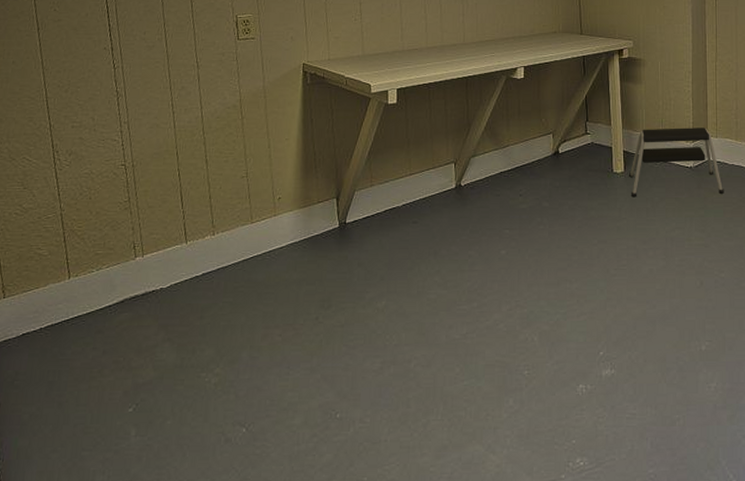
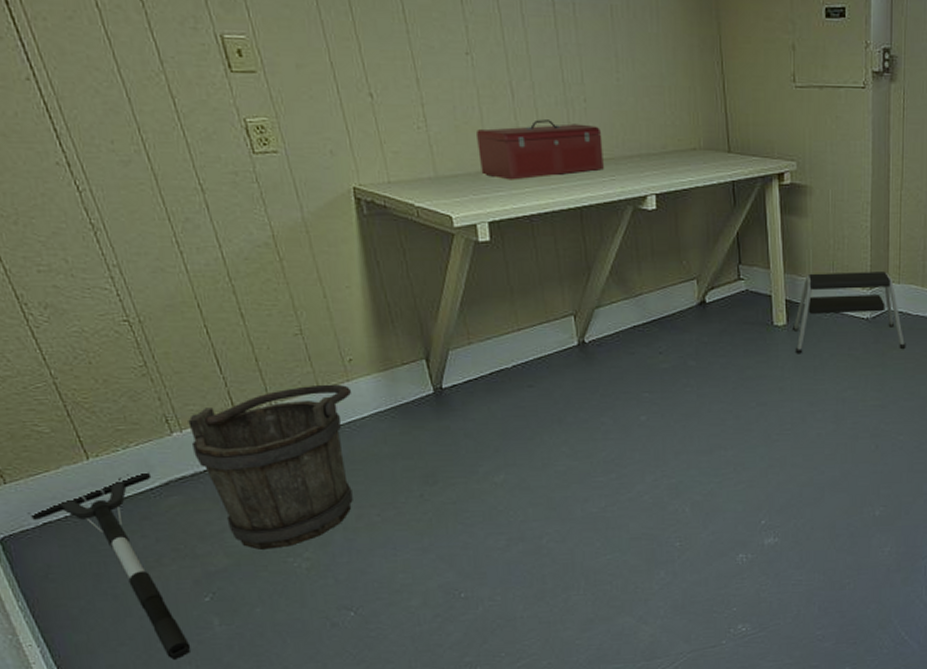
mop: none [13,291,113,470] -> present [27,472,191,661]
bucket: none [148,218,277,364] -> present [188,384,353,549]
toolbox: none [395,12,487,57] -> present [477,119,604,180]

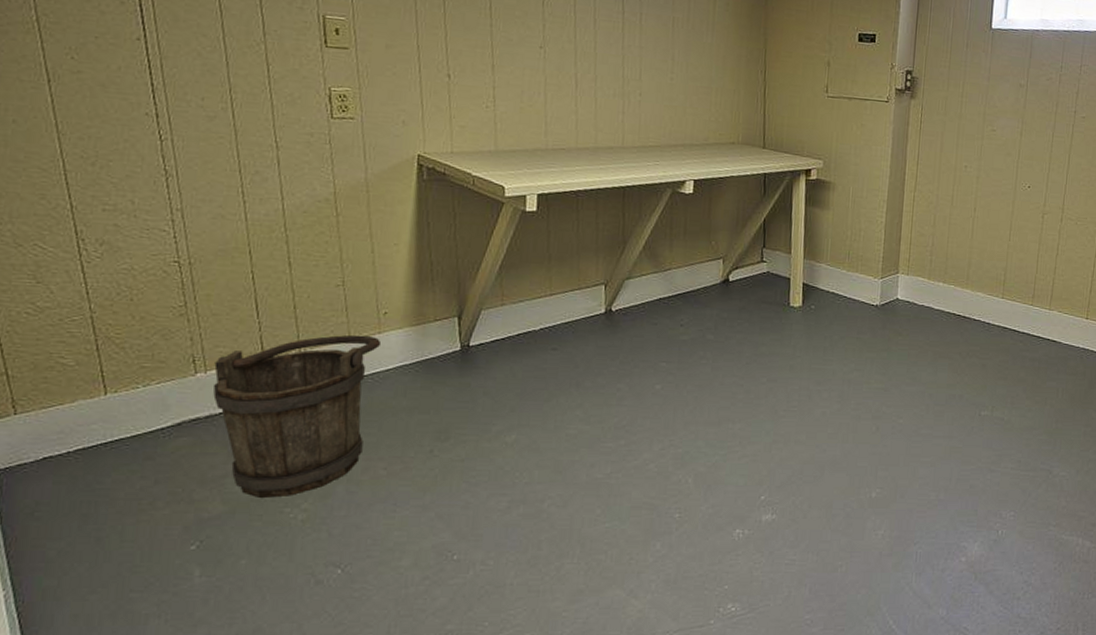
mop: present [27,472,191,661] -> none [30,411,166,613]
toolbox: present [477,119,604,180] -> none [537,107,652,159]
step stool: present [793,272,906,354] -> none [807,260,911,336]

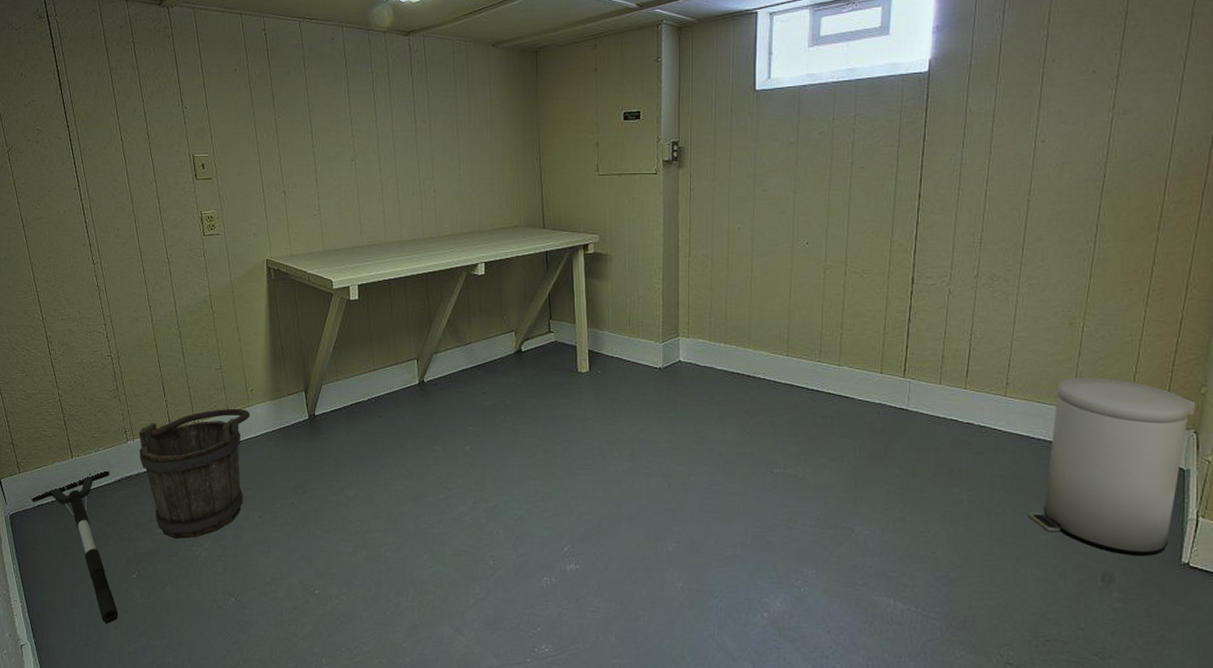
mop: none [30,411,166,613] -> present [29,470,119,625]

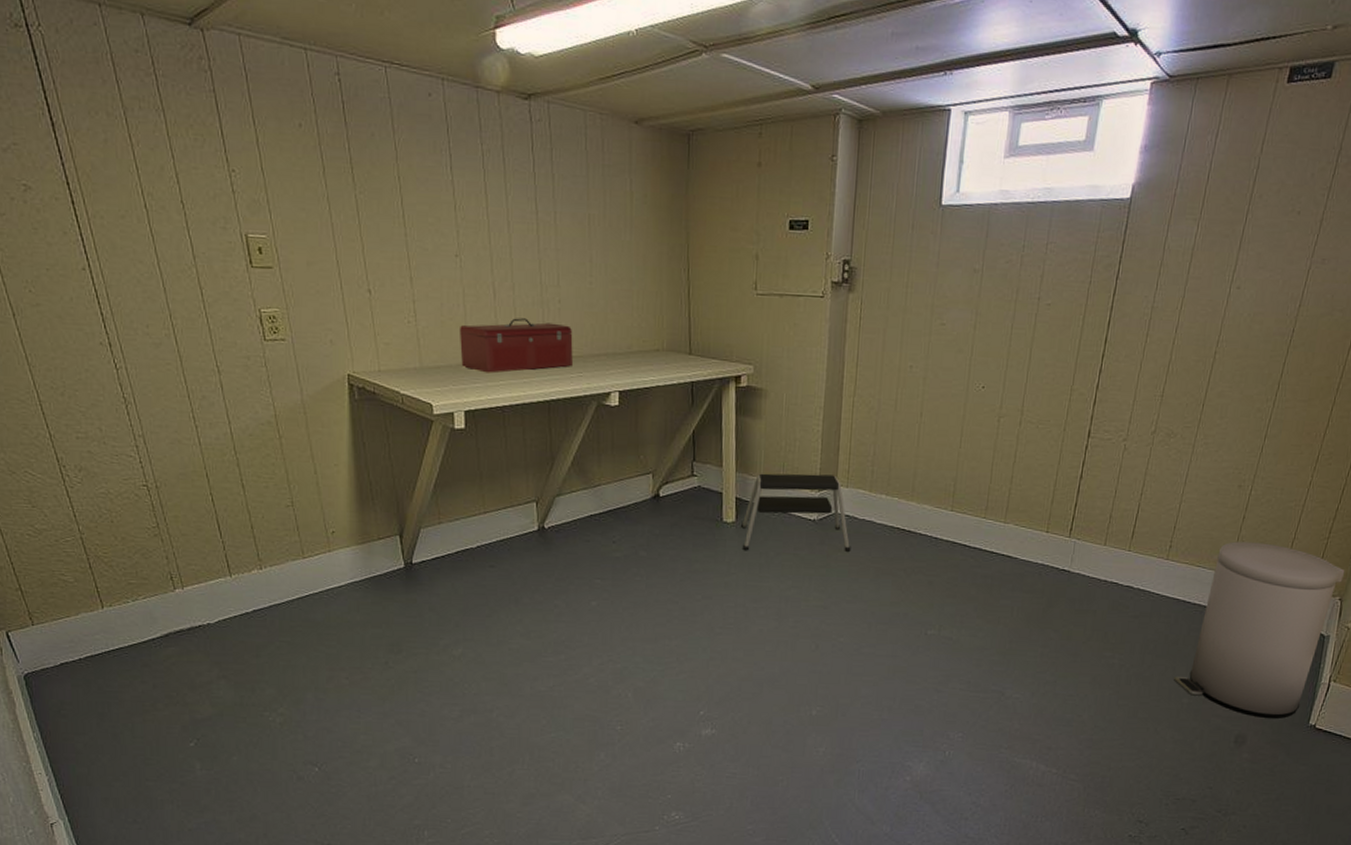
mop: present [29,470,119,625] -> none [48,623,175,799]
bucket: present [139,408,251,539] -> none [189,553,333,702]
toolbox: none [355,206,446,253] -> present [460,318,573,374]
step stool: none [594,327,695,398] -> present [741,473,851,552]

